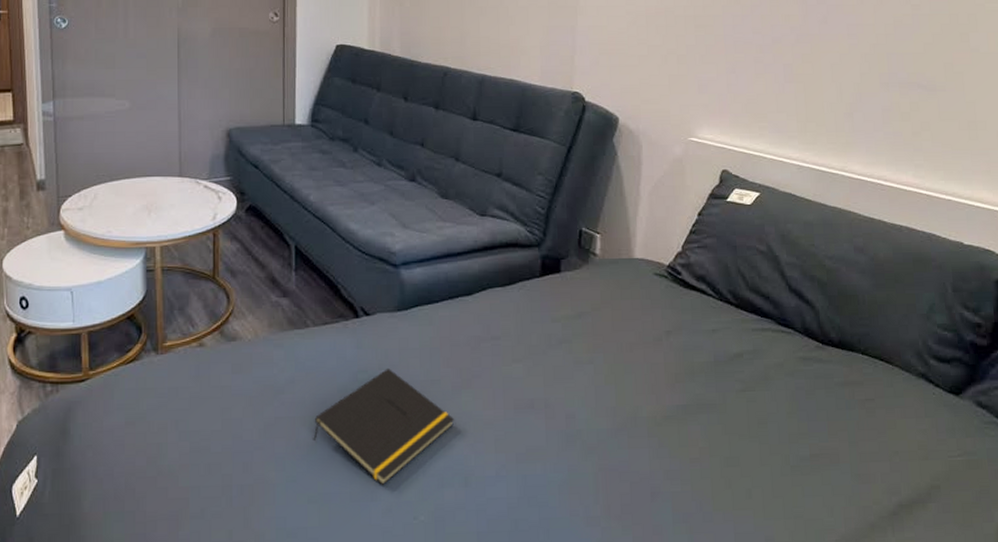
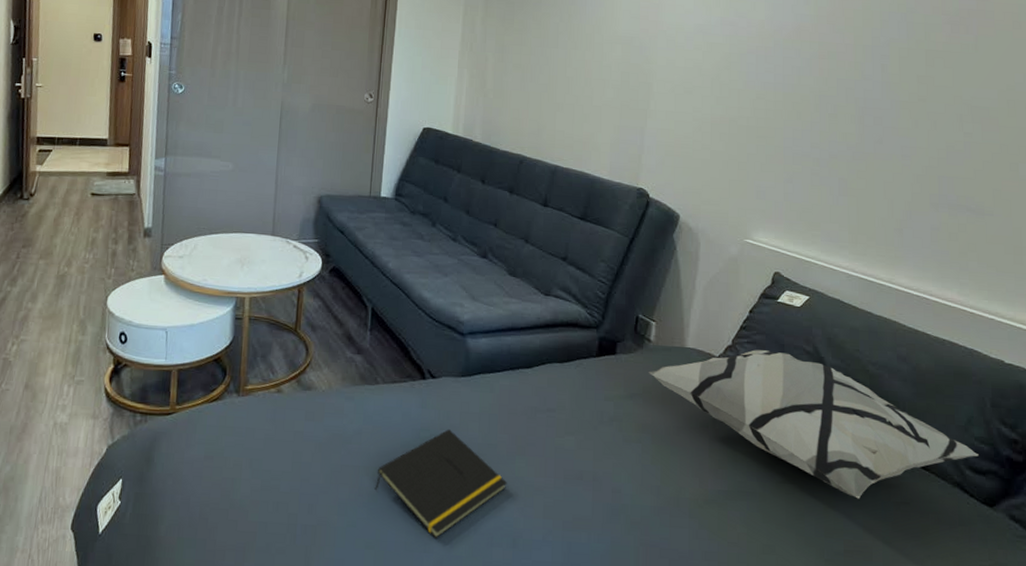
decorative pillow: none [596,254,942,400] -> present [649,349,979,499]

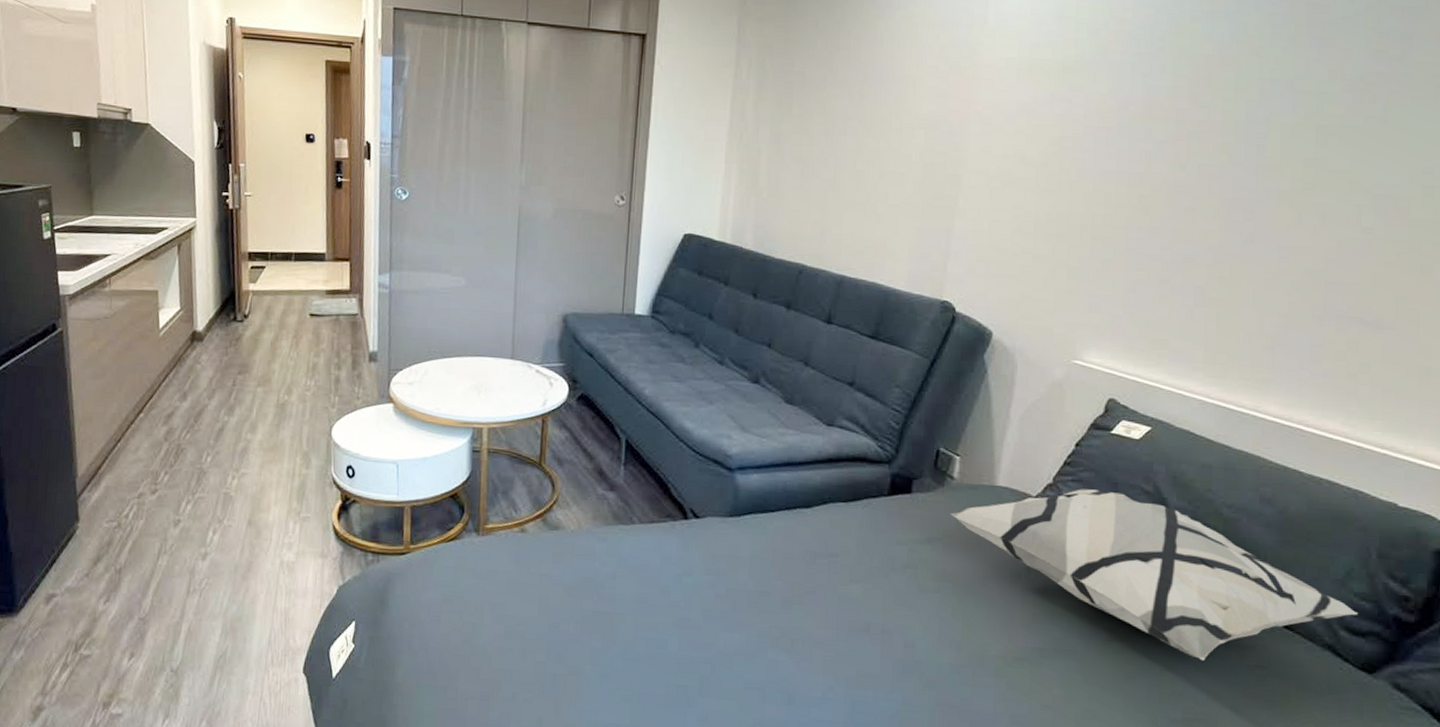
notepad: present [374,429,508,538] -> none [631,575,782,692]

